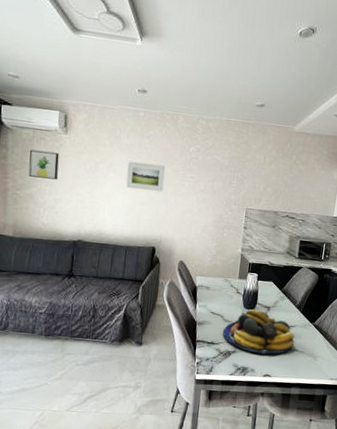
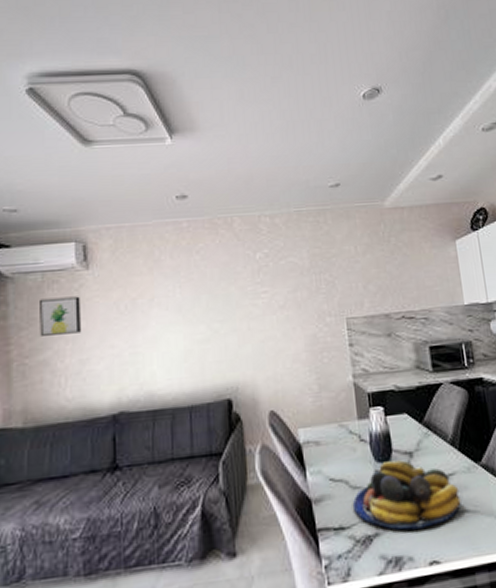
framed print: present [126,161,165,192] -> none [176,283,230,323]

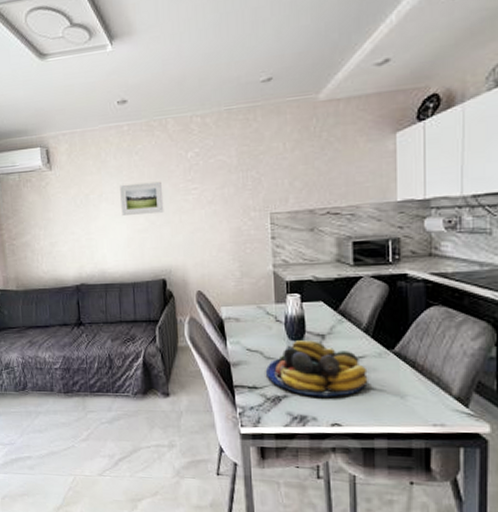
wall art: present [40,296,82,336] -> none [19,192,51,224]
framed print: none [176,283,230,323] -> present [120,181,164,215]

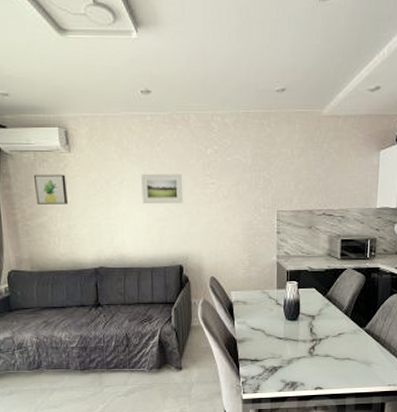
wall art: none [19,192,51,224] -> present [34,174,69,204]
fruit bowl: present [265,340,368,397] -> none [265,320,345,367]

